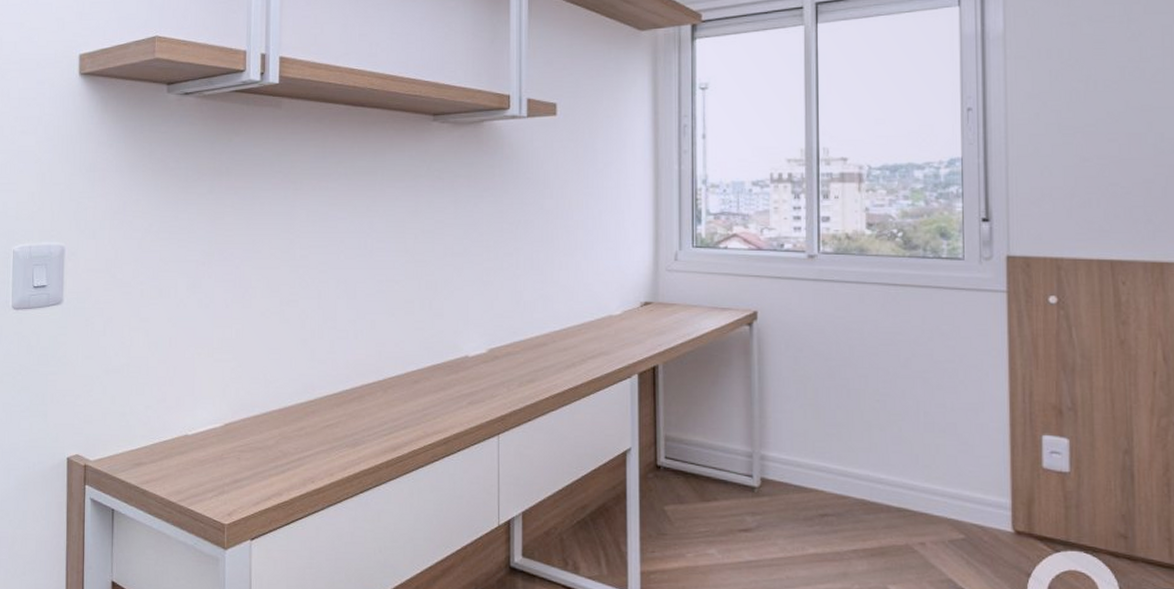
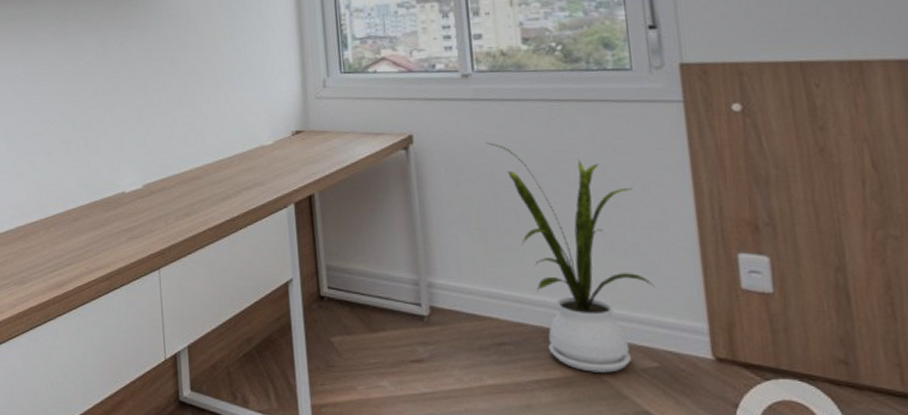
house plant: none [825,322,967,544] -> present [486,142,655,373]

